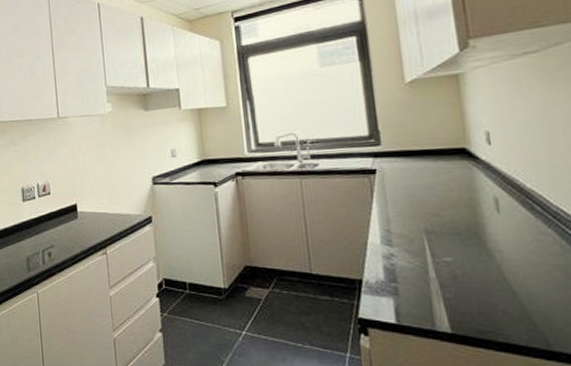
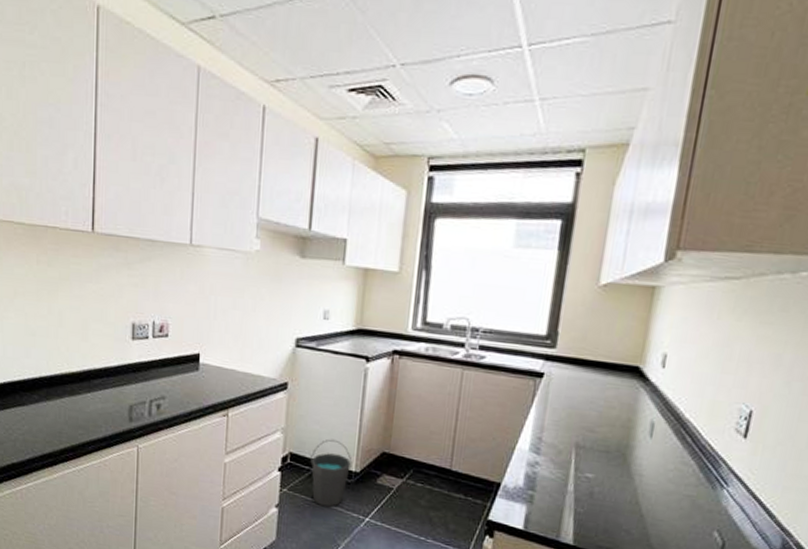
bucket: none [182,260,221,325] -> present [310,439,353,507]

